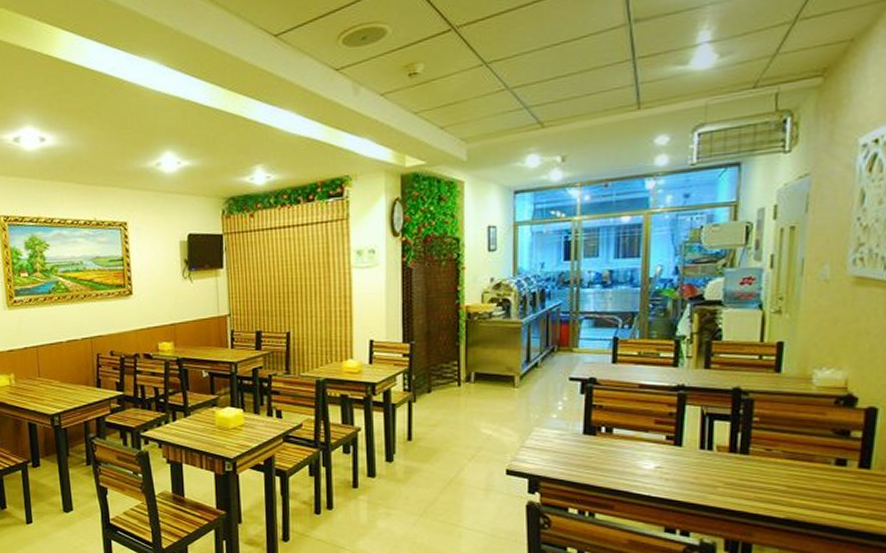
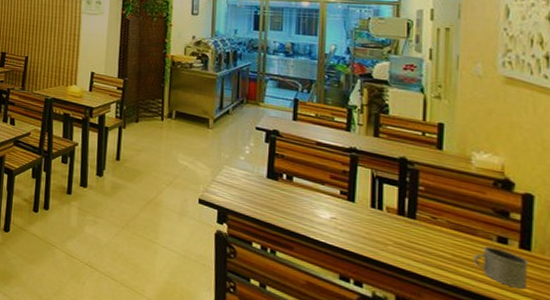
mug: none [809,471,867,510] -> present [474,246,529,289]

